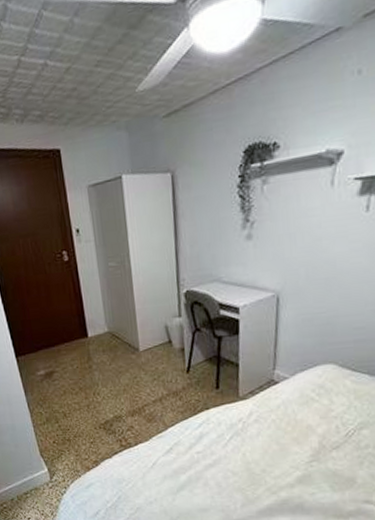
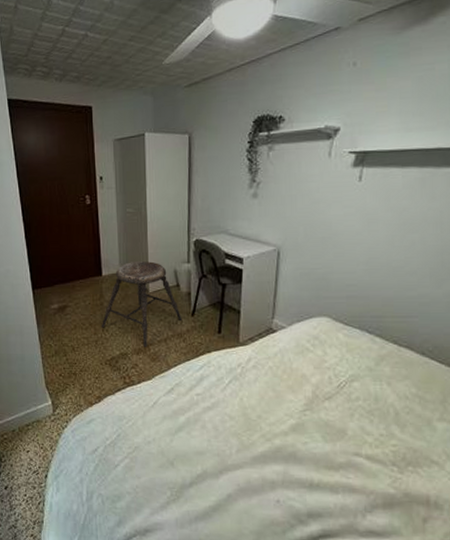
stool: none [91,318,178,409] -> present [101,261,183,347]

